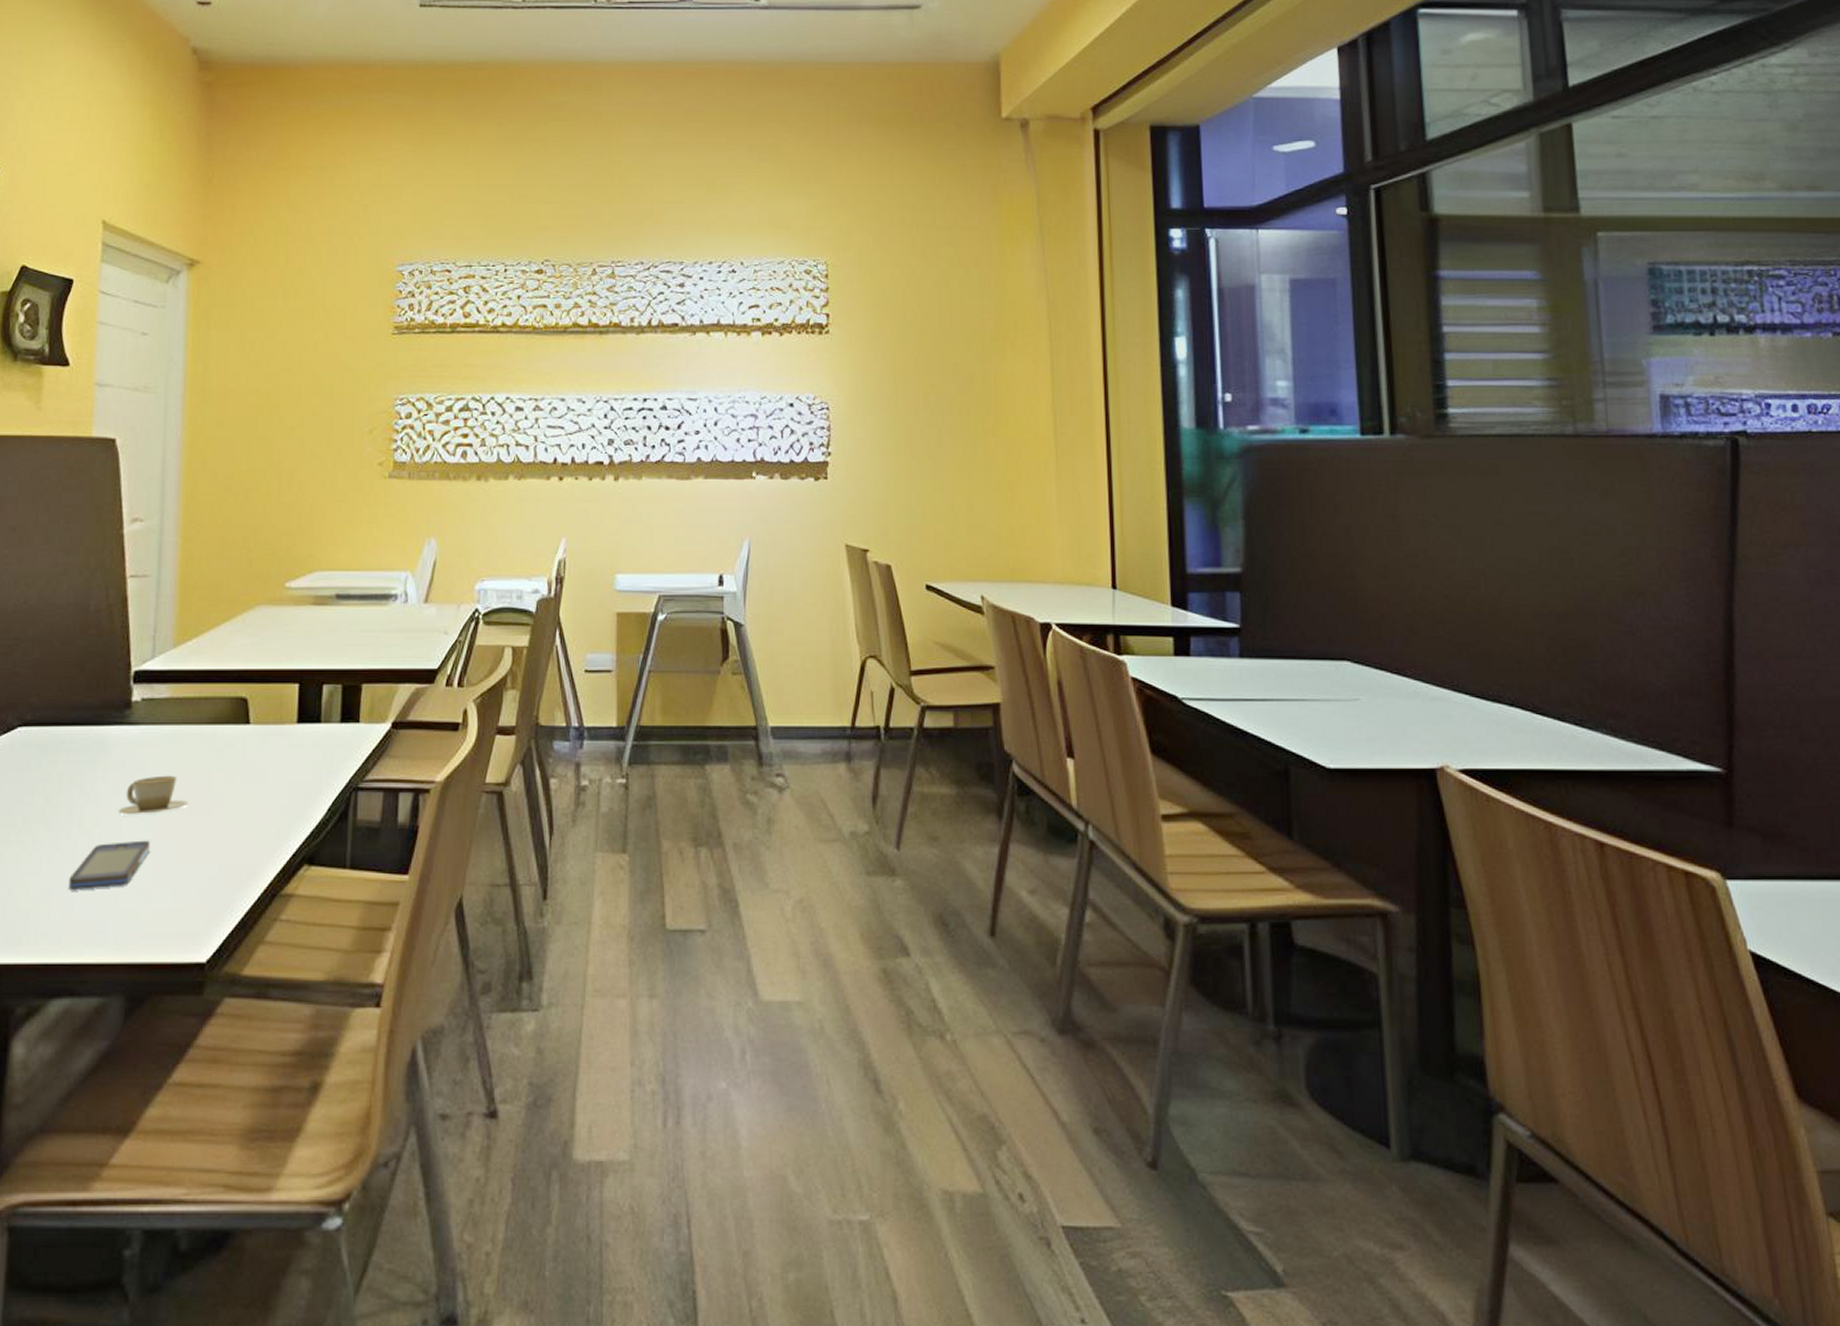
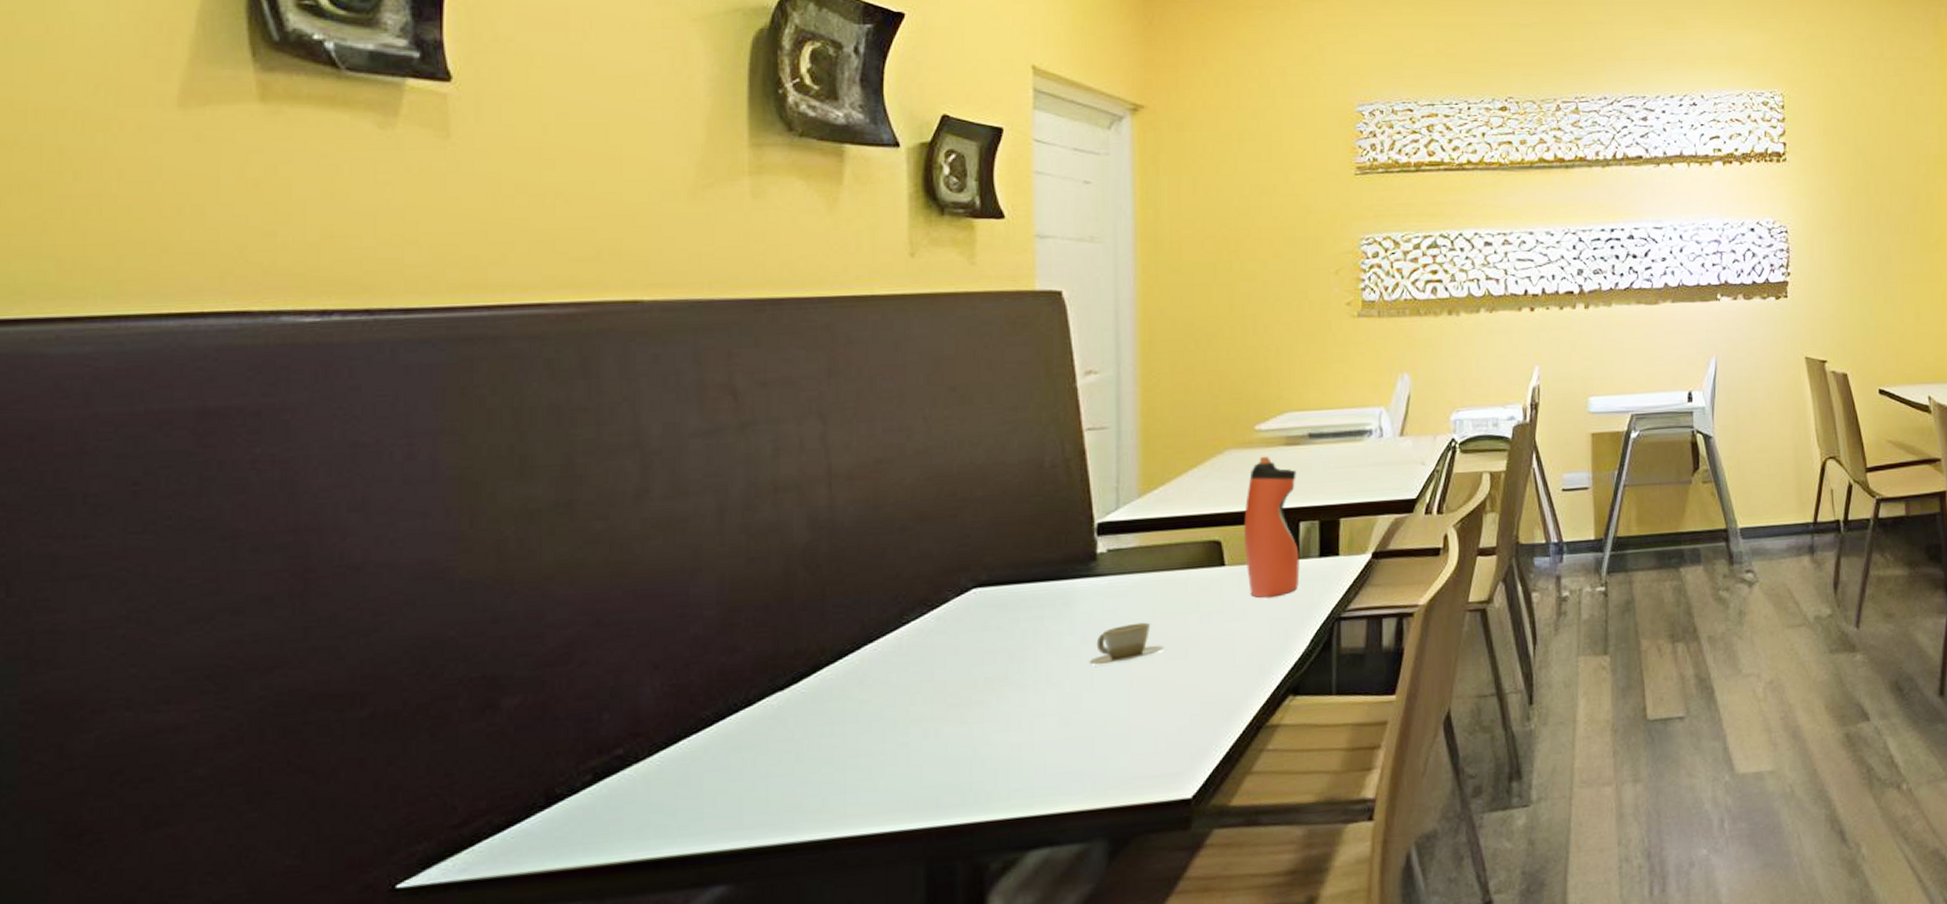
mobile phone: present [69,840,150,889] -> none [1040,687,1125,743]
water bottle: none [269,614,322,761] -> present [1244,456,1300,599]

